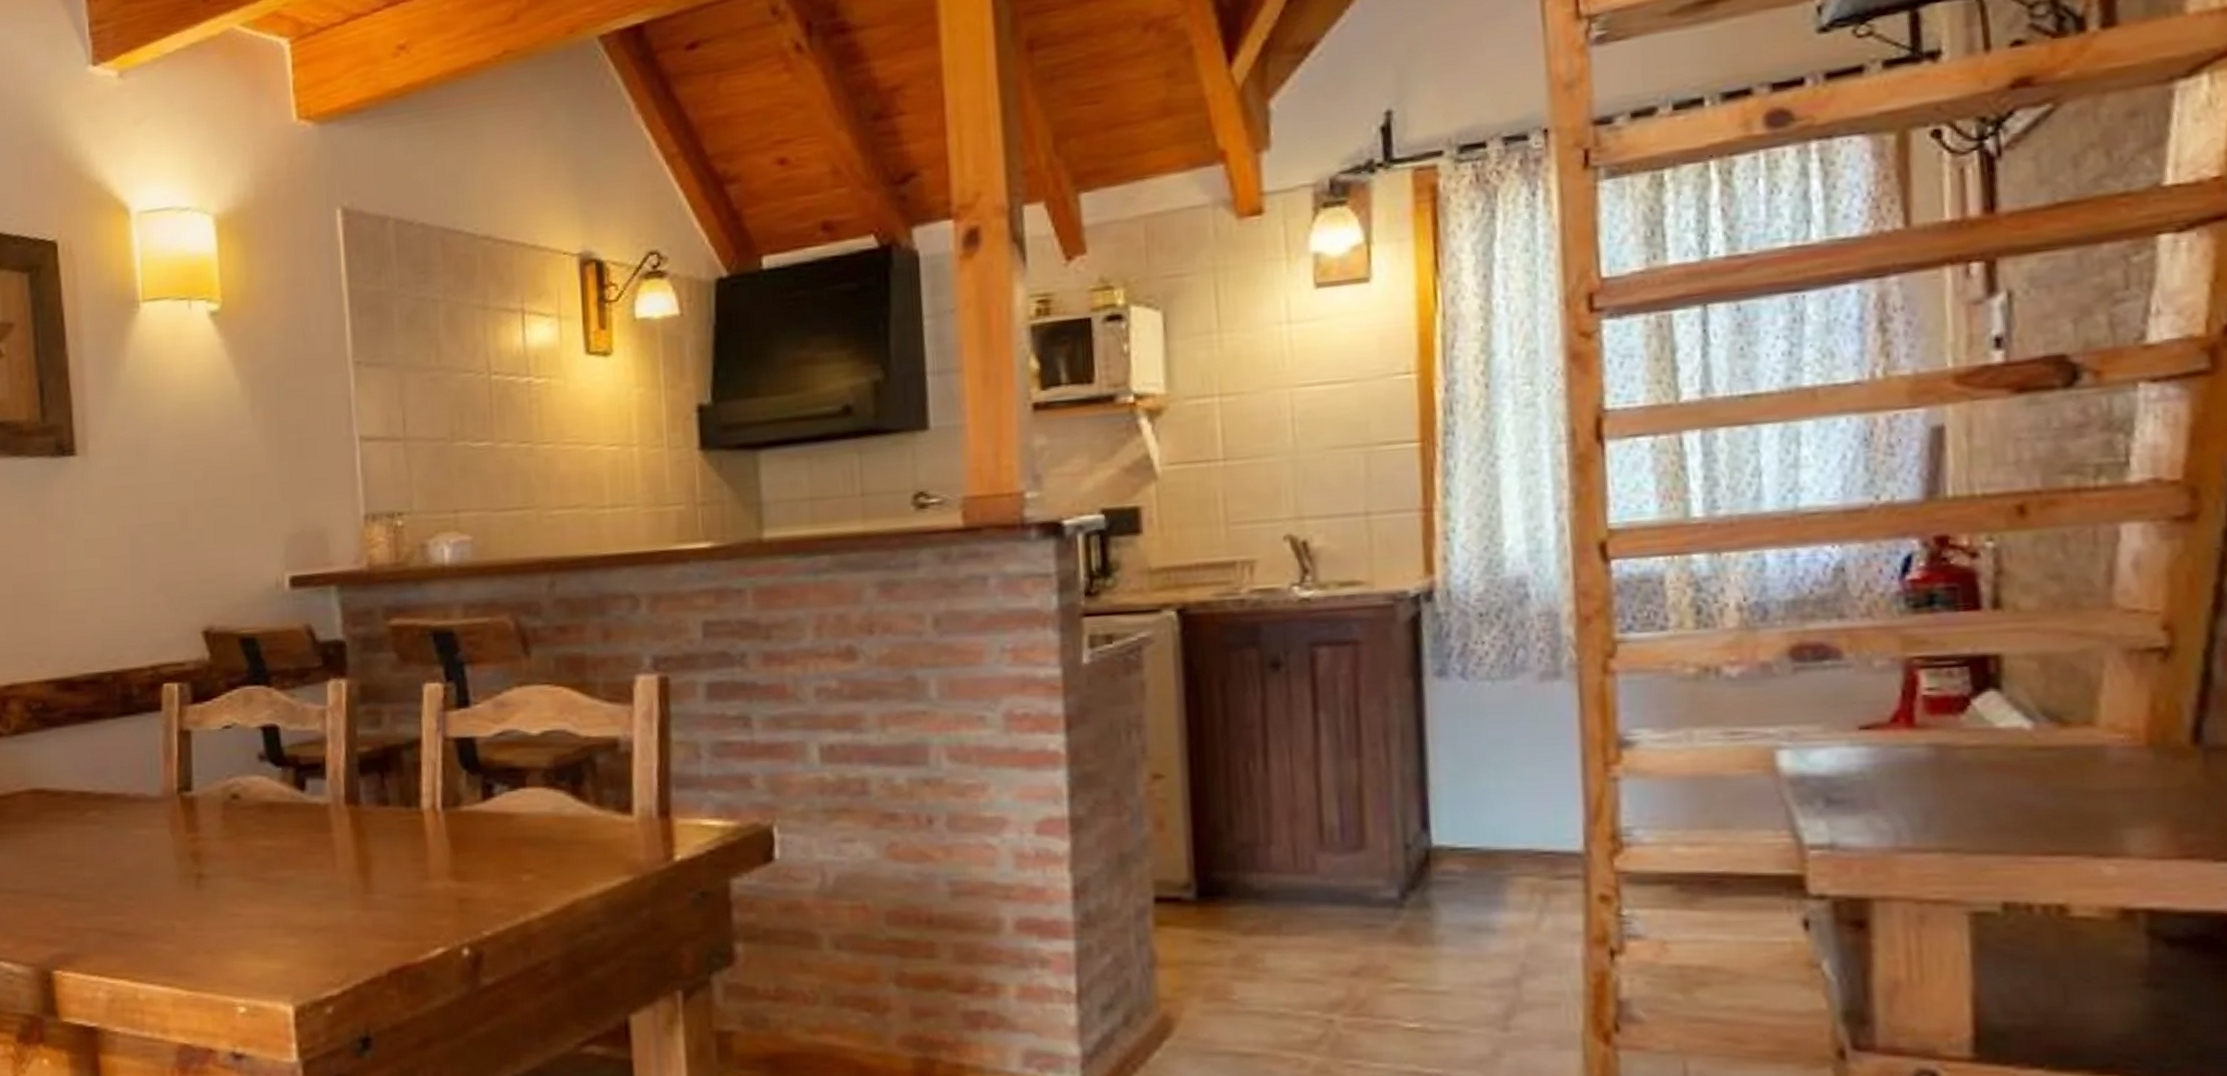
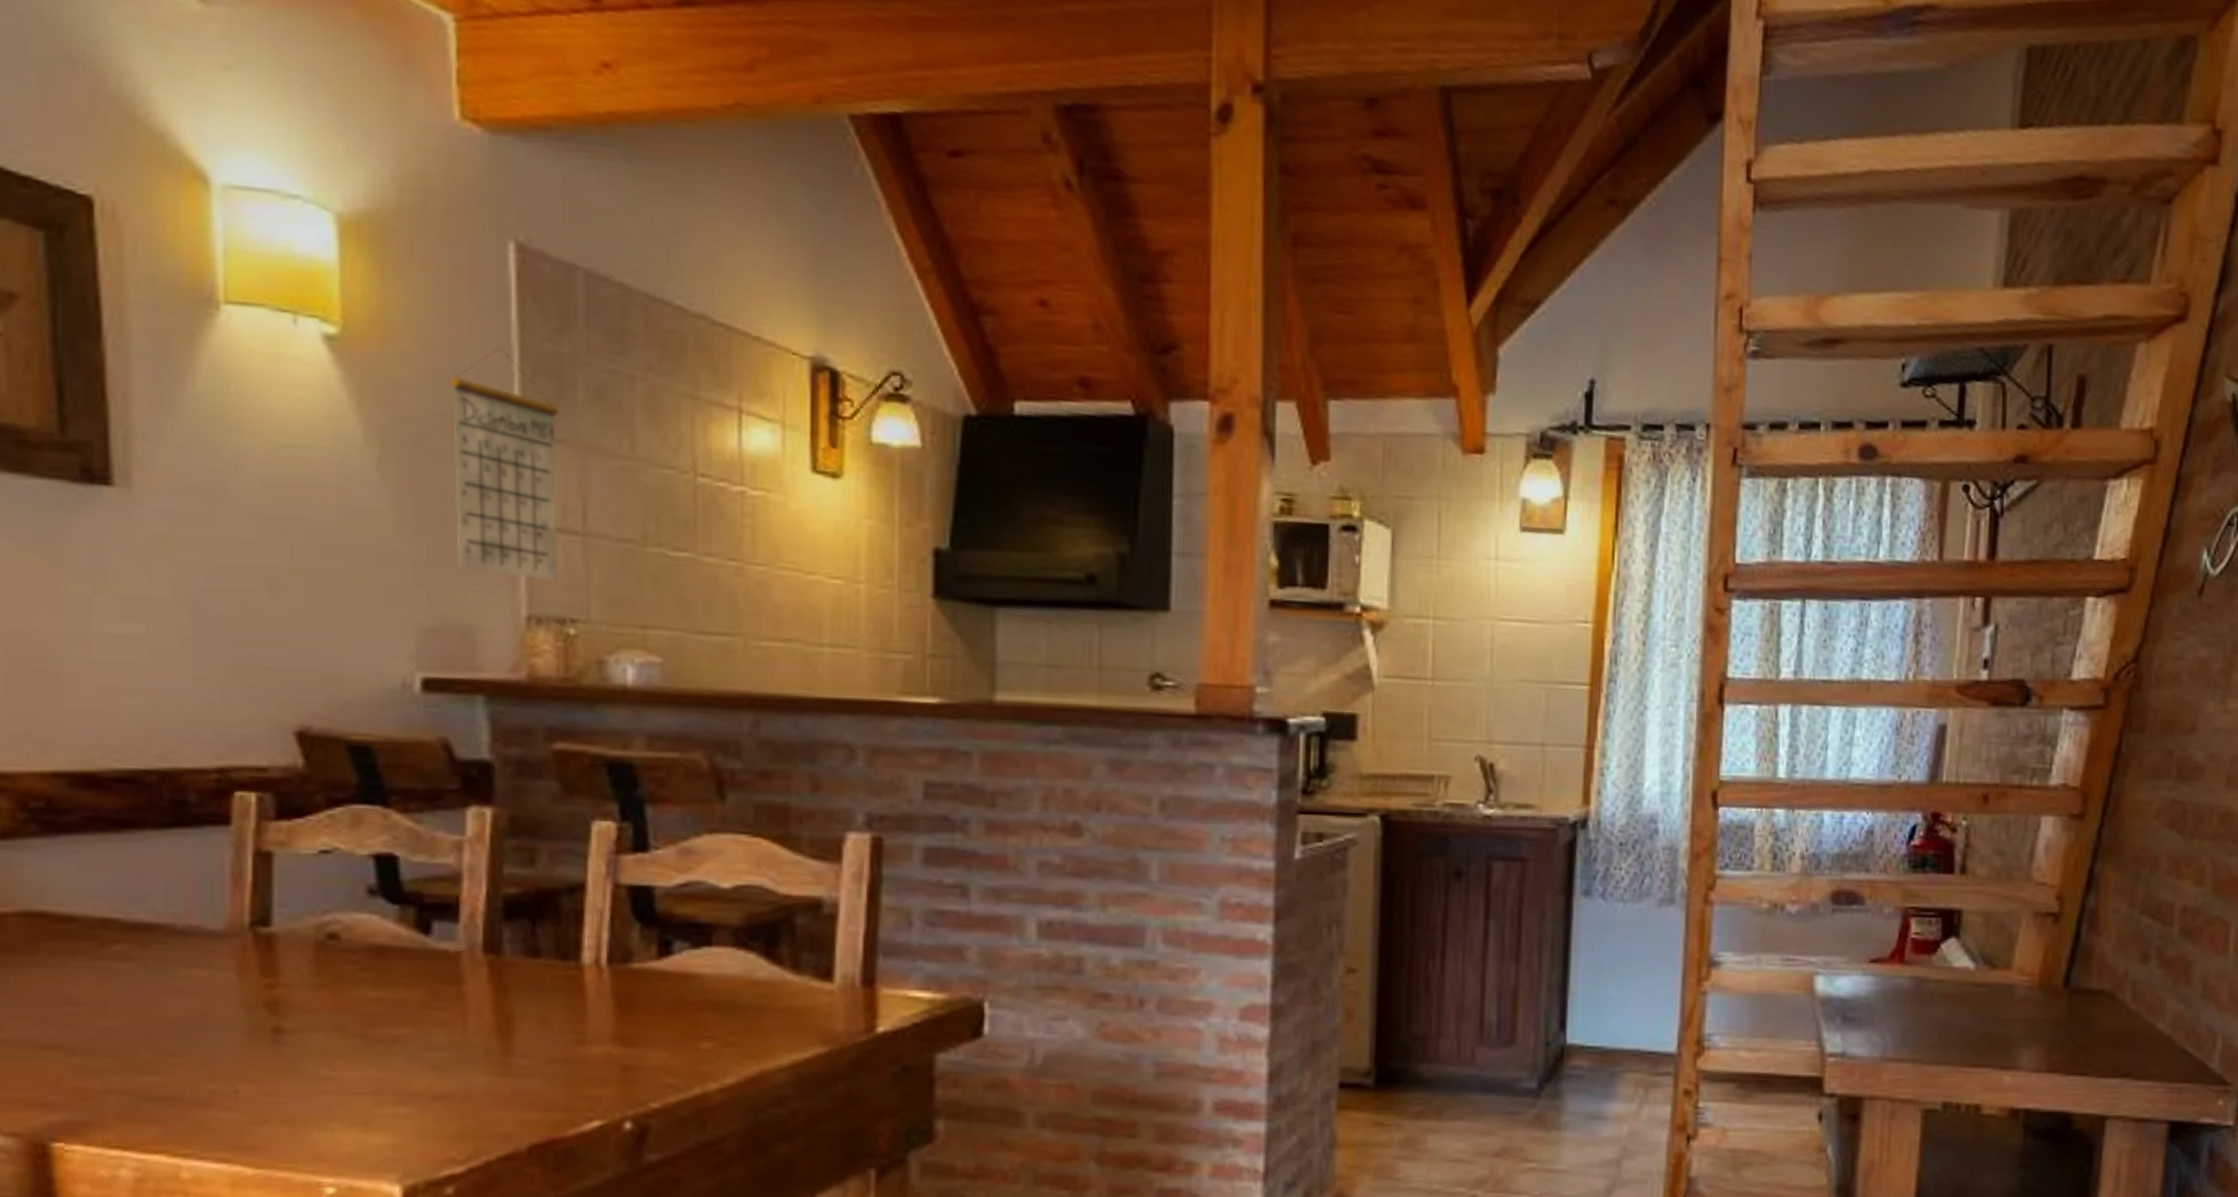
calendar: none [299,297,387,484] -> present [450,349,559,582]

